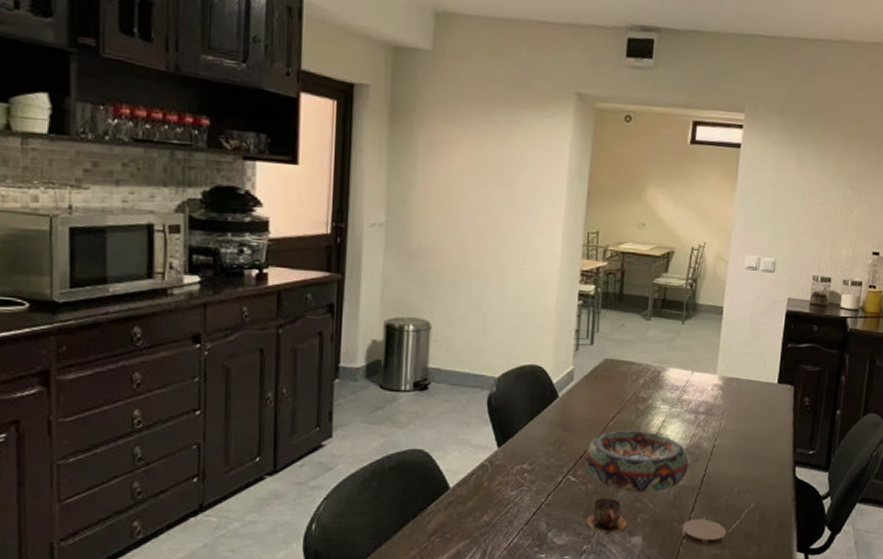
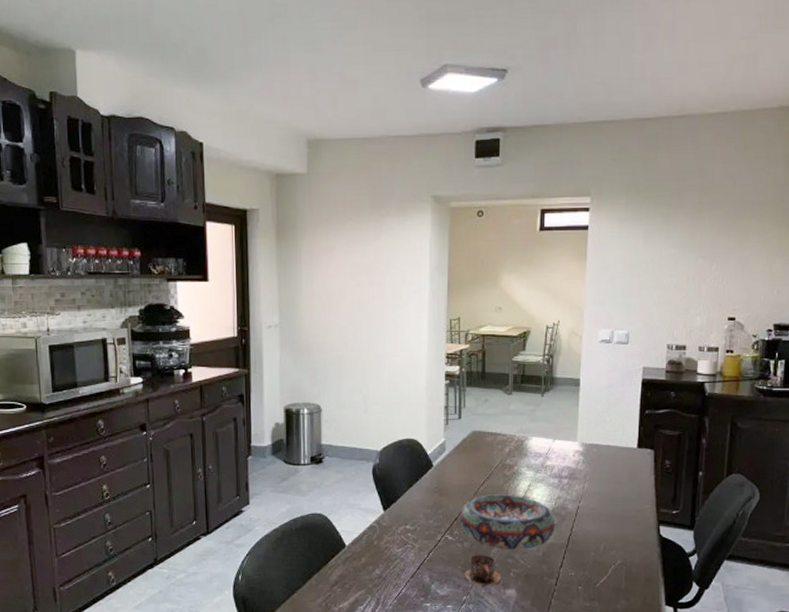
coaster: present [682,518,727,546] -> none [553,573,595,598]

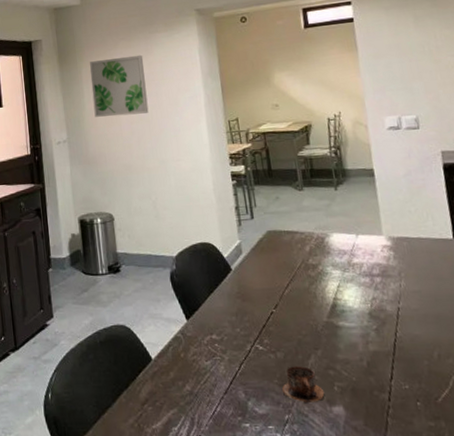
wall art: none [310,239,370,304] -> present [90,54,149,117]
decorative bowl: present [460,494,555,550] -> none [267,297,377,360]

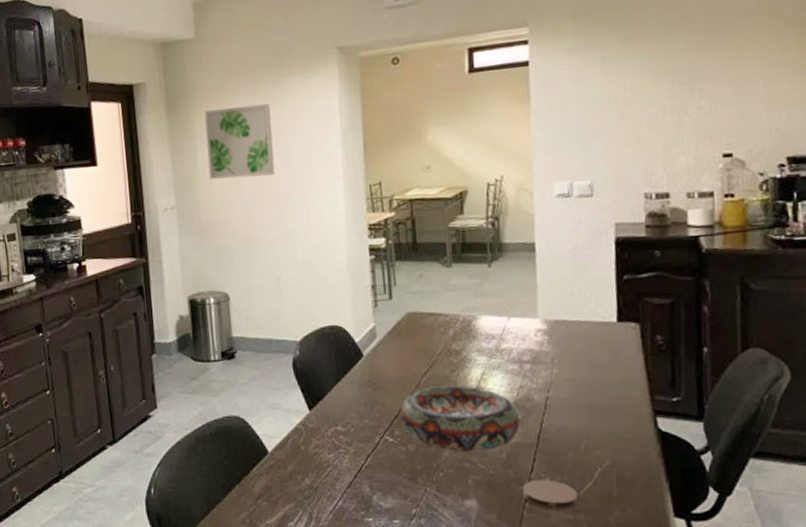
decorative bowl: none [267,297,377,360] -> present [400,385,520,452]
cup: present [281,366,325,404] -> none [410,459,458,497]
coaster: none [384,386,438,417] -> present [523,479,579,510]

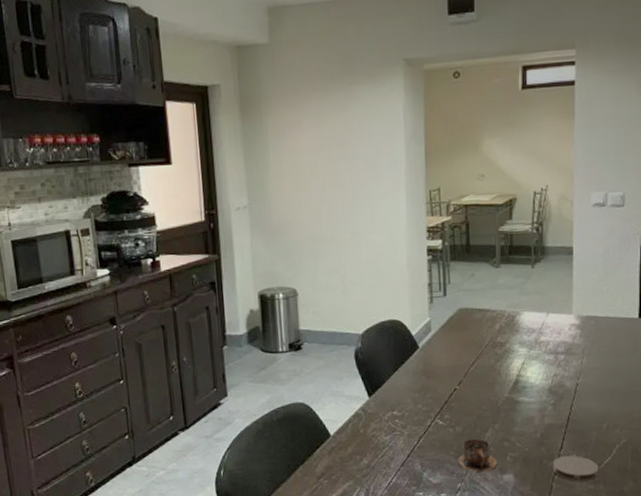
wall art: present [205,103,275,179] -> none [277,109,343,181]
decorative bowl: present [400,385,520,452] -> none [450,374,553,433]
cup: none [410,459,458,497] -> present [457,439,498,473]

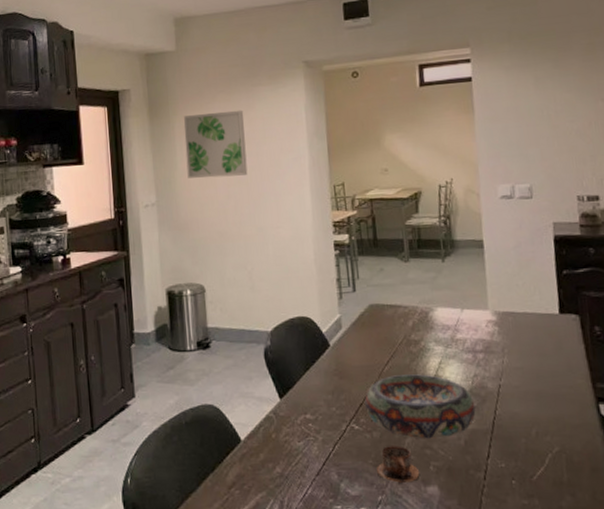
wall art: none [277,109,343,181] -> present [184,110,248,178]
decorative bowl: none [450,374,553,433] -> present [364,374,476,439]
coaster: present [553,455,599,481] -> none [480,465,532,495]

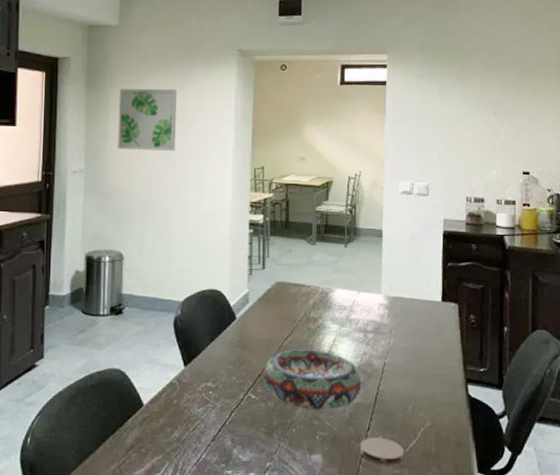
cup: present [376,446,420,484] -> none [267,416,307,452]
coaster: none [480,465,532,495] -> present [361,437,404,465]

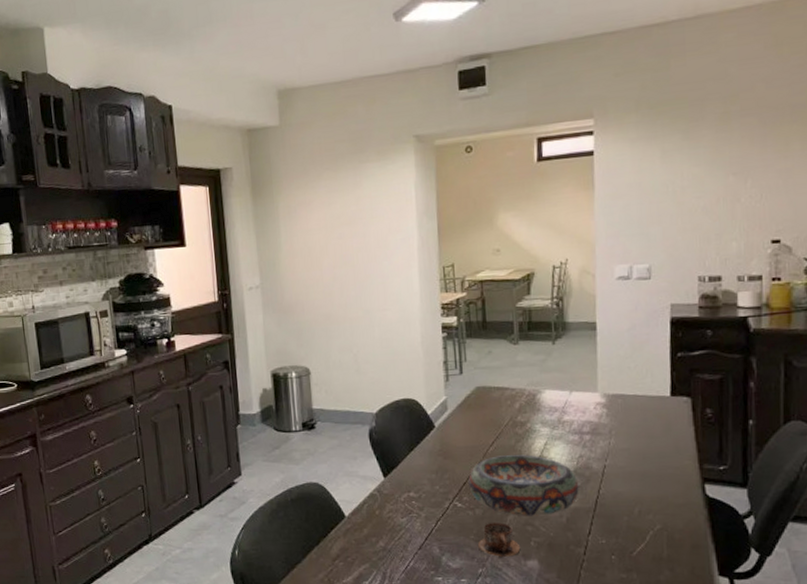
wall art: present [117,88,178,151] -> none [288,188,354,260]
cup: none [267,416,307,452] -> present [477,522,521,558]
coaster: present [361,437,404,465] -> none [581,541,632,569]

